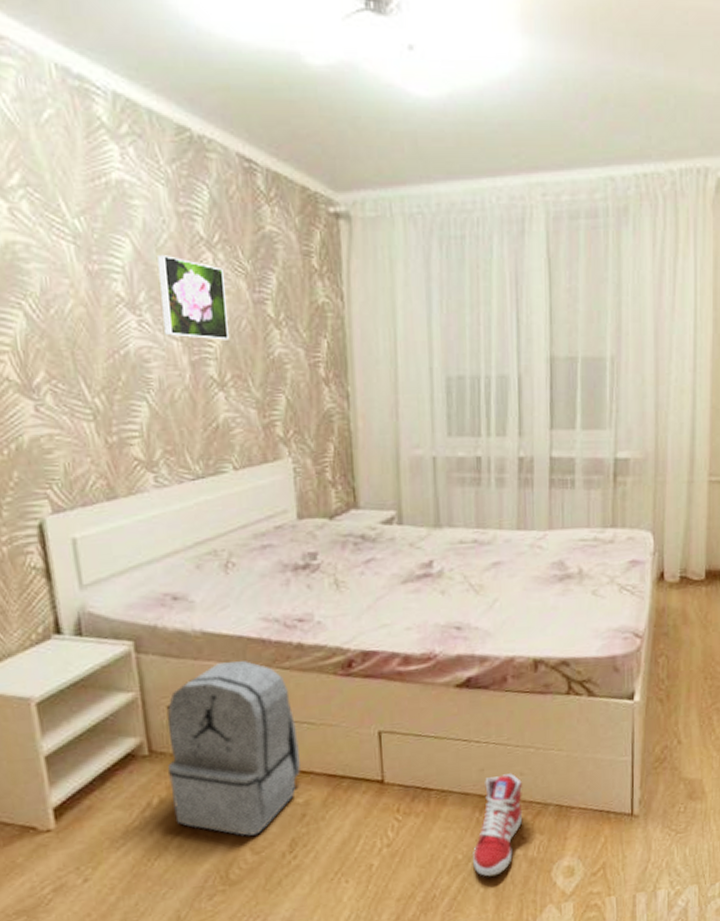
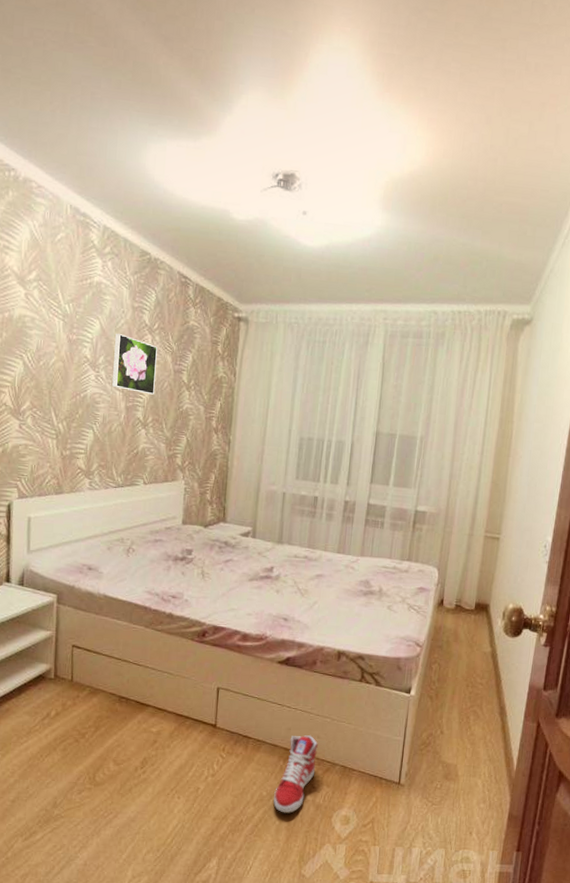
backpack: present [167,661,300,837] -> none [64,619,160,751]

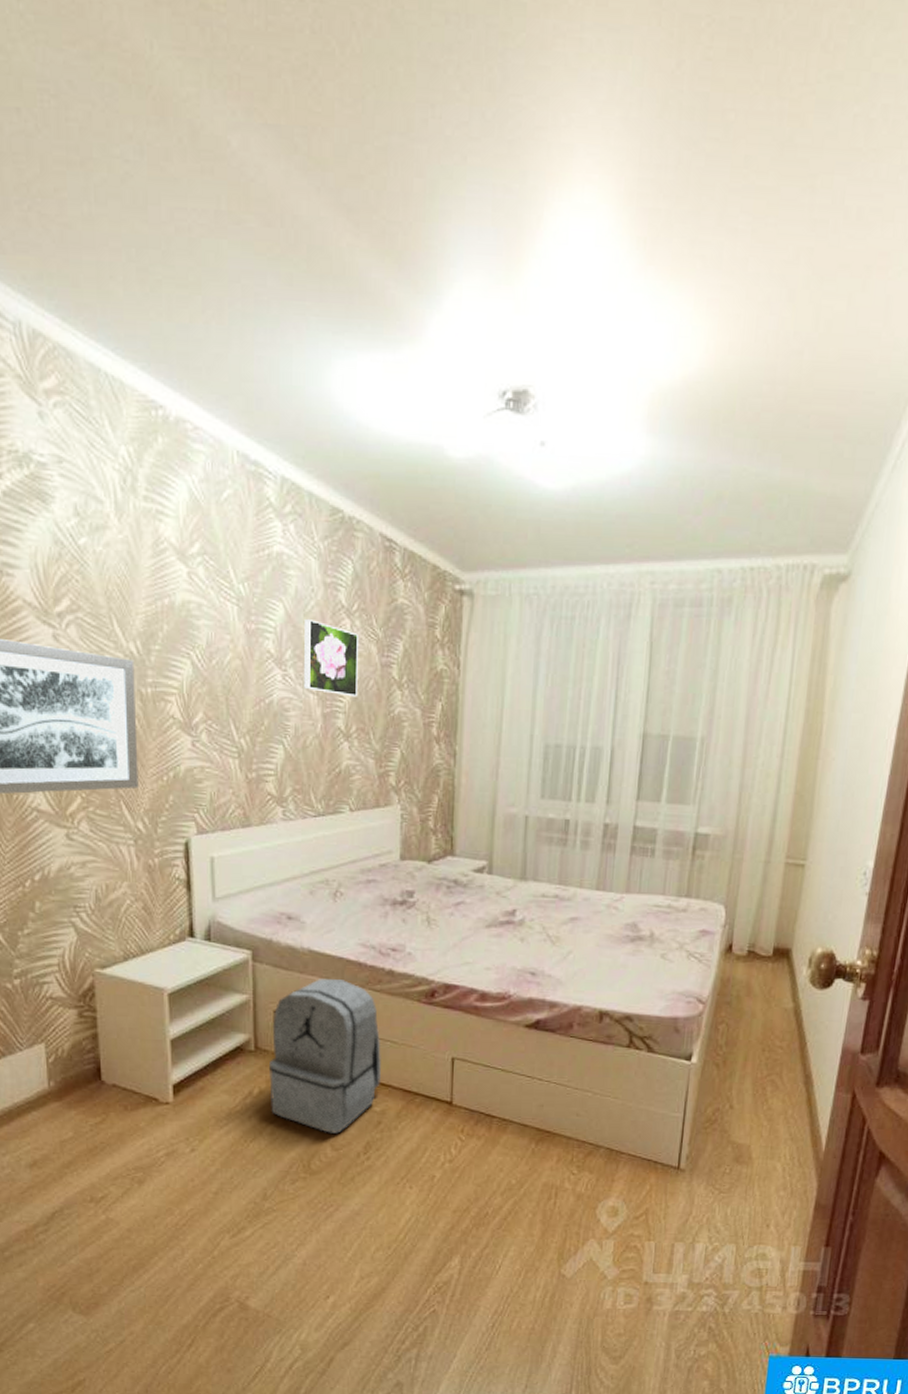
backpack: none [64,619,160,751] -> present [268,979,381,1134]
sneaker: present [273,735,319,814] -> none [525,1113,578,1204]

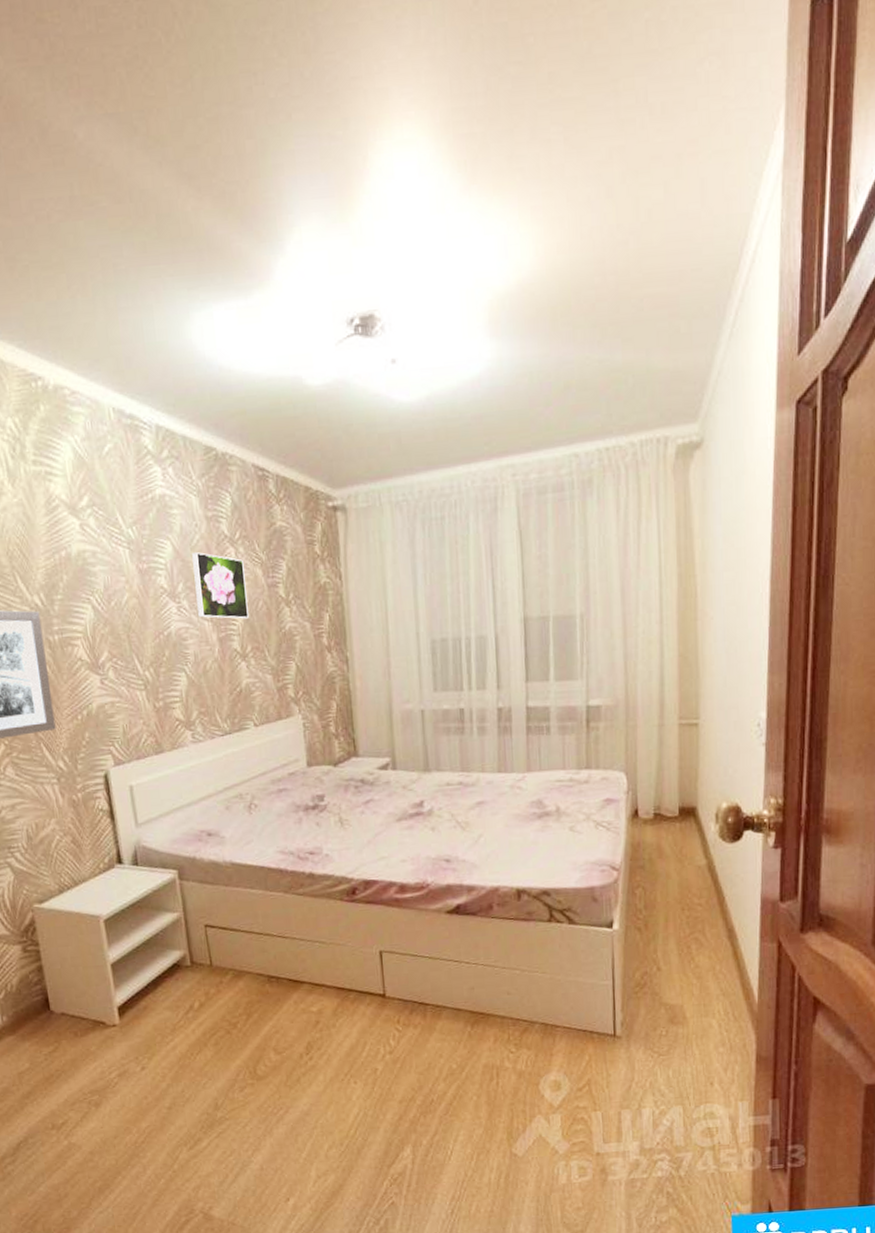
backpack: present [268,979,381,1134] -> none [205,887,314,1038]

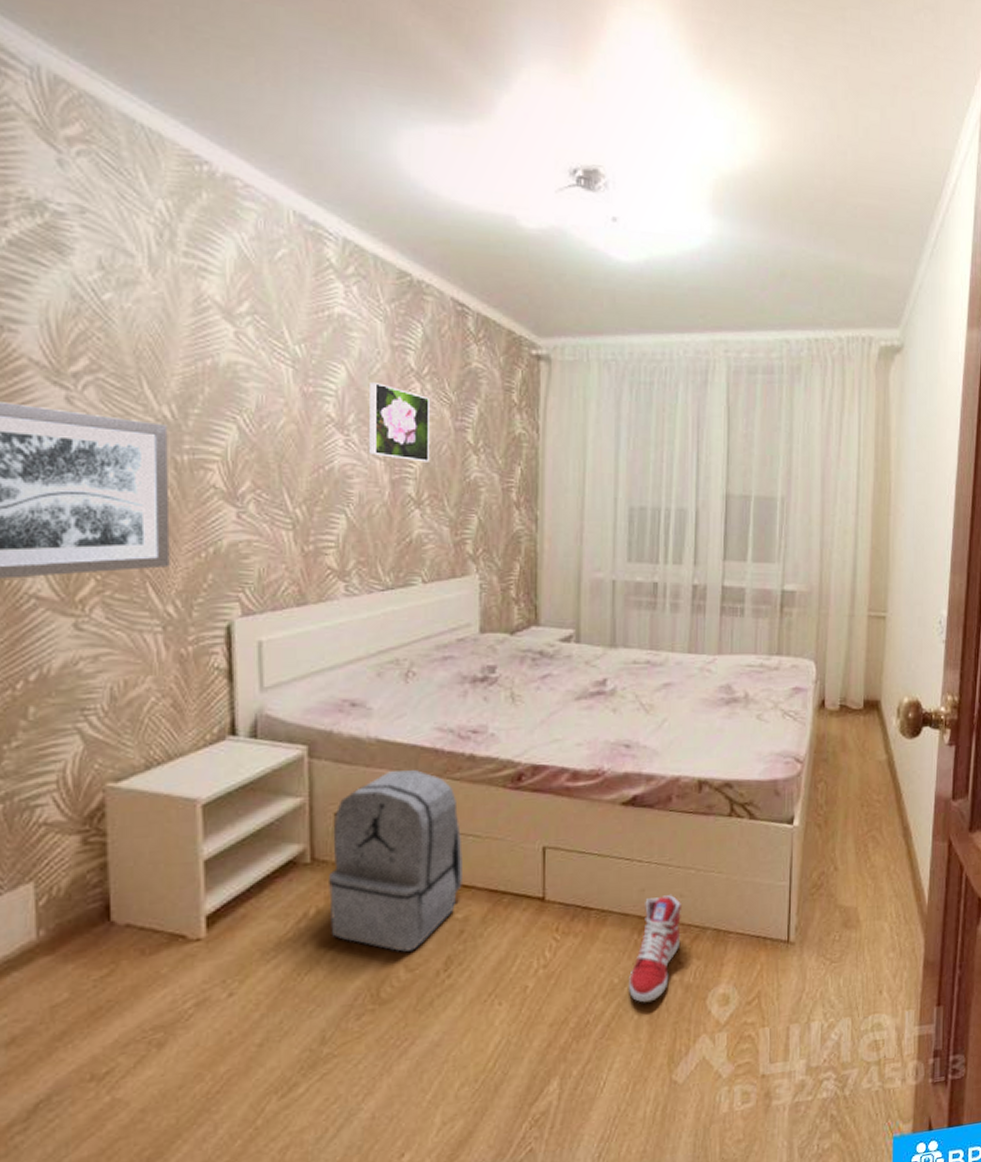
backpack: none [205,887,314,1038] -> present [327,770,462,952]
sneaker: none [466,993,511,1086] -> present [629,895,683,1003]

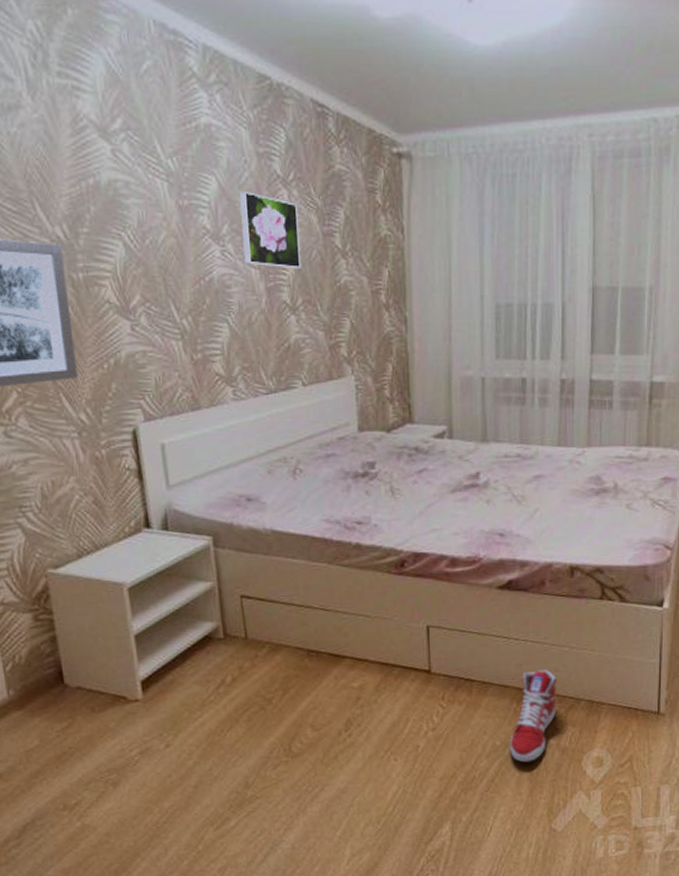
backpack: present [327,770,462,952] -> none [239,558,356,714]

